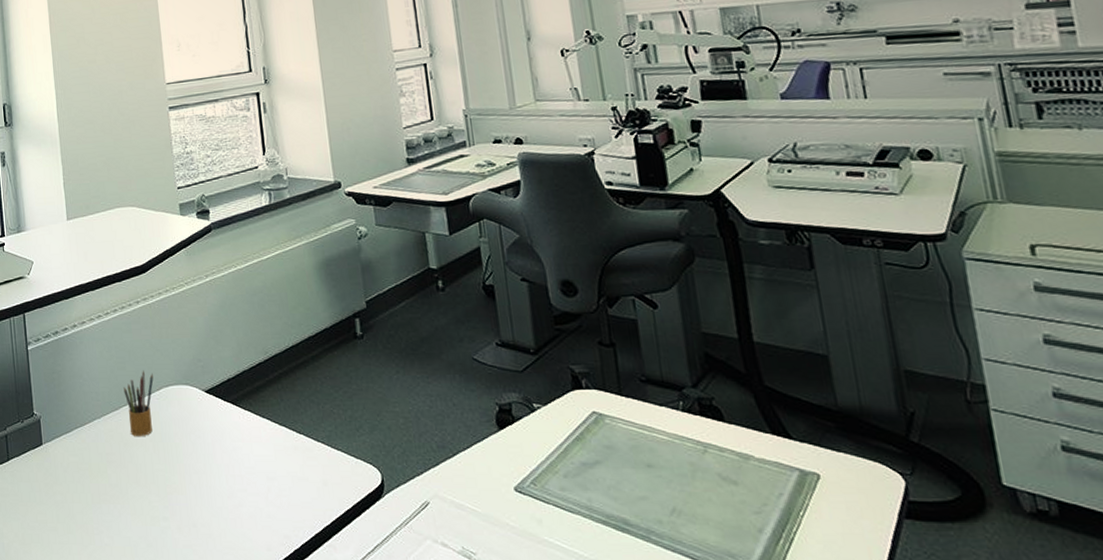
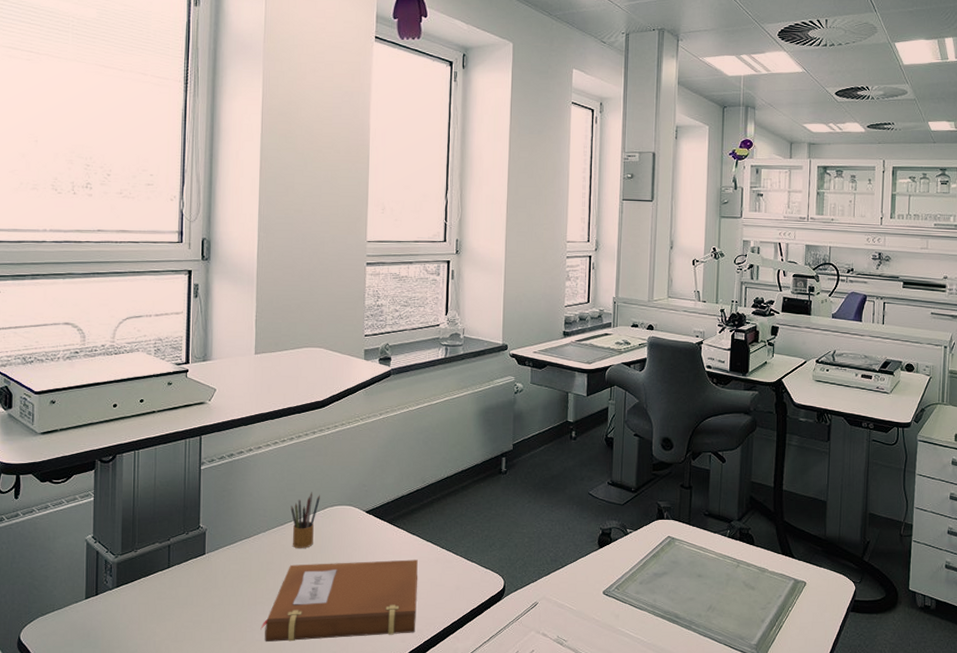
notebook: none [108,448,282,548] -> present [260,559,418,643]

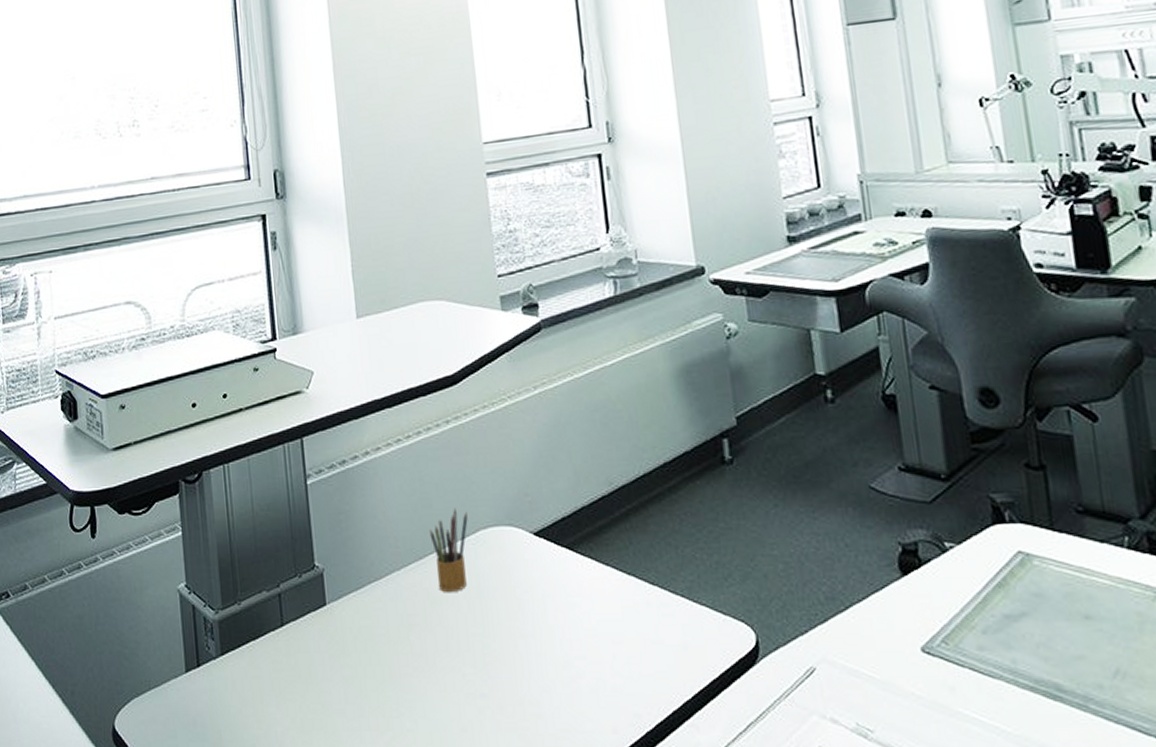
notebook: present [260,559,418,643] -> none [411,604,632,734]

